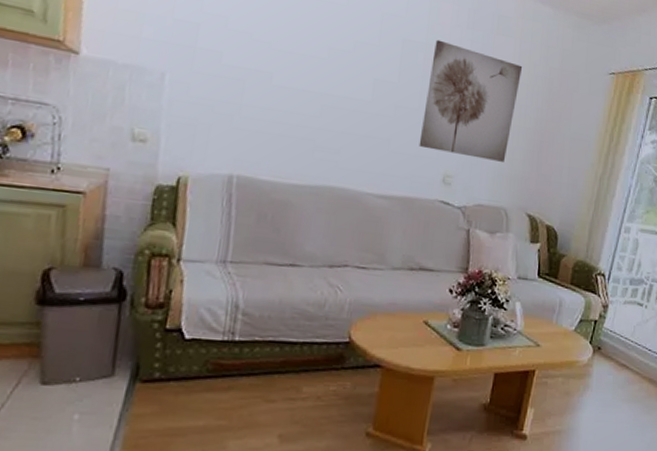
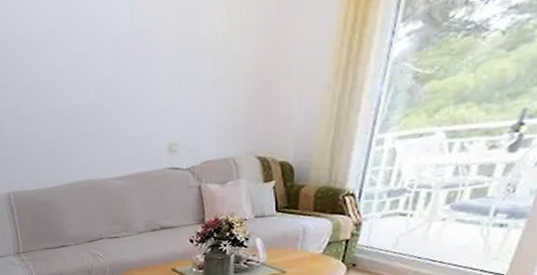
wall art: present [419,39,523,162] -> none [141,12,233,127]

